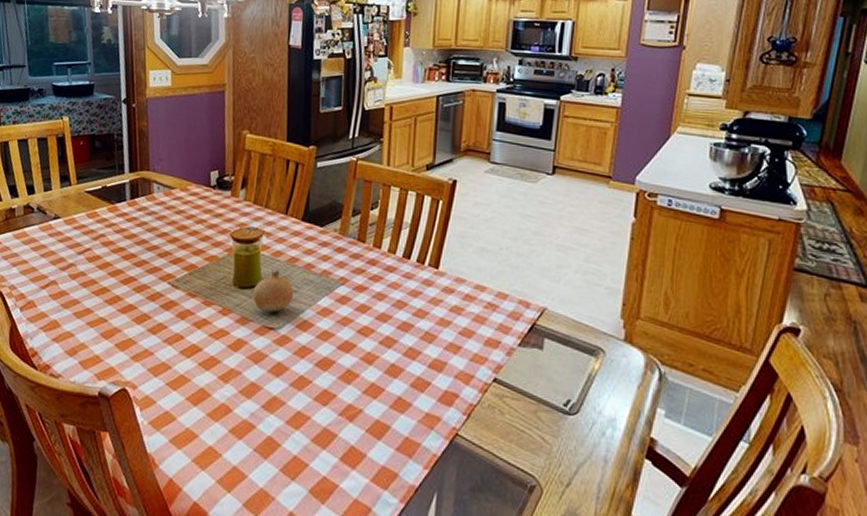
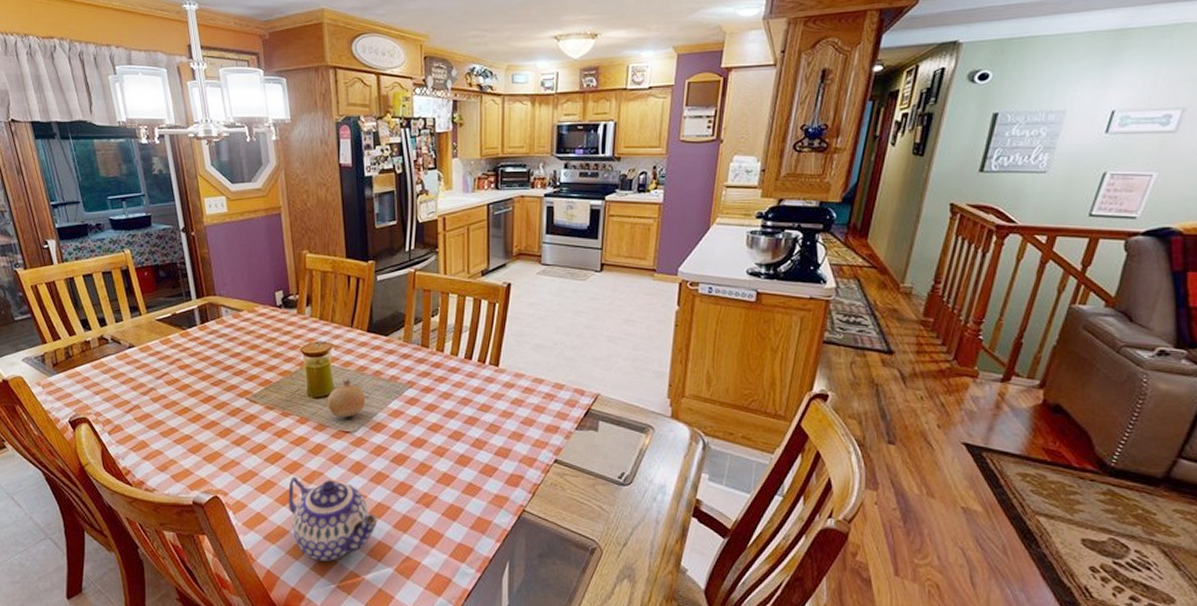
teapot: none [199,373,295,475] -> present [288,476,378,562]

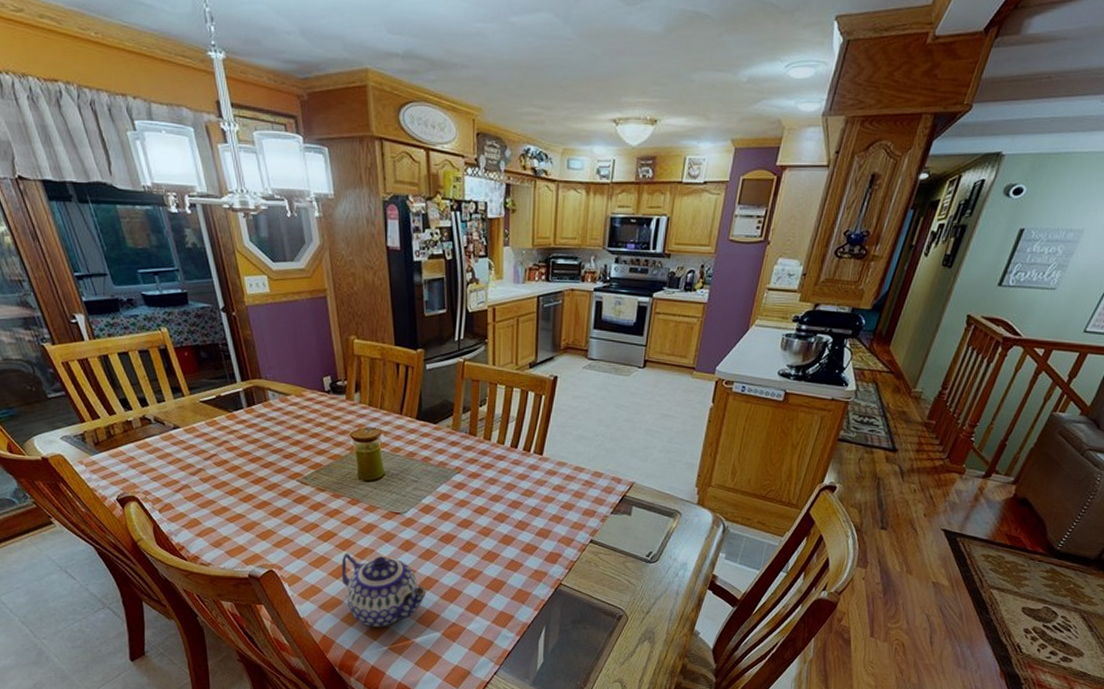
fruit: present [327,379,366,418] -> none [377,464,415,500]

